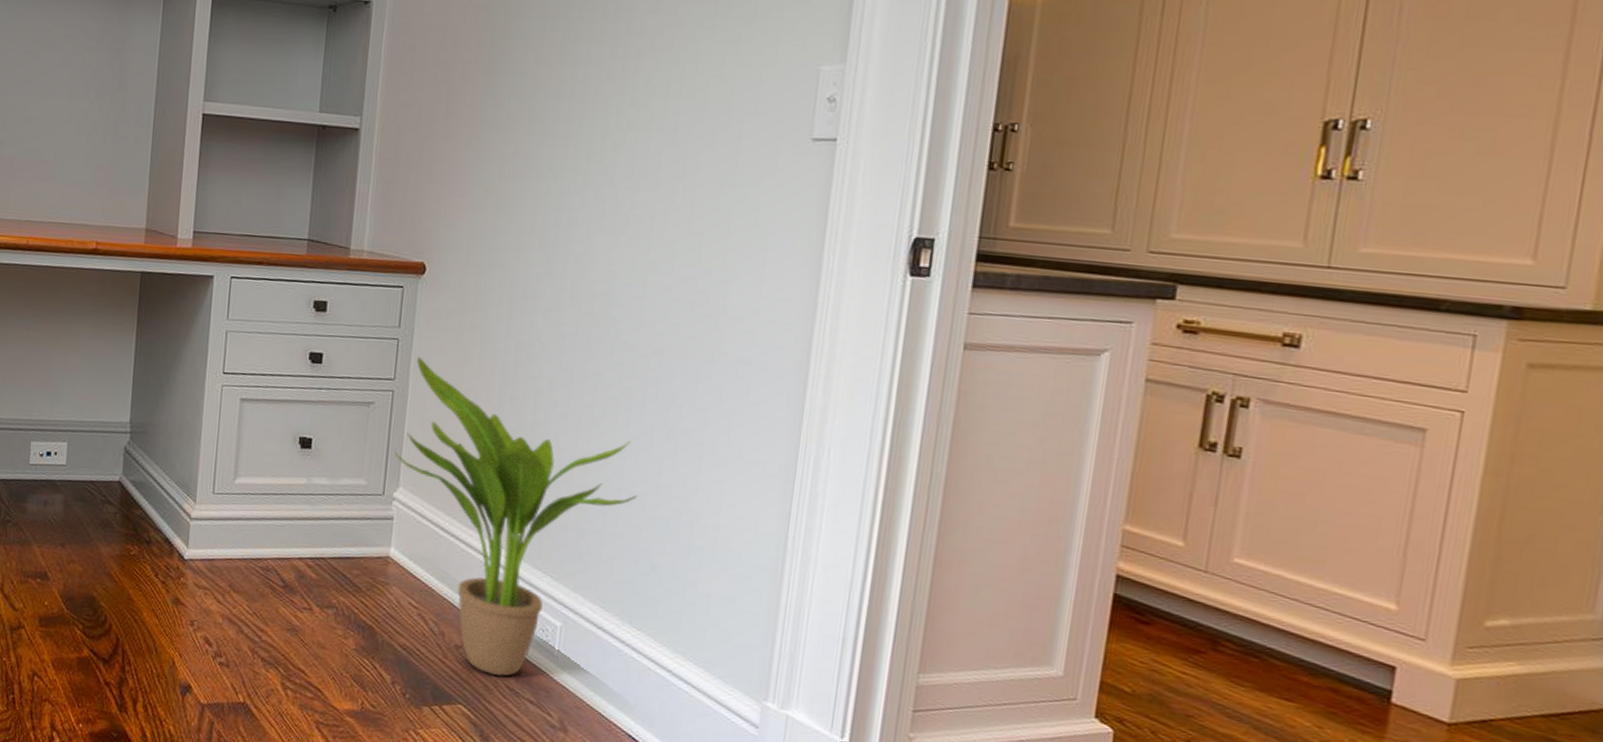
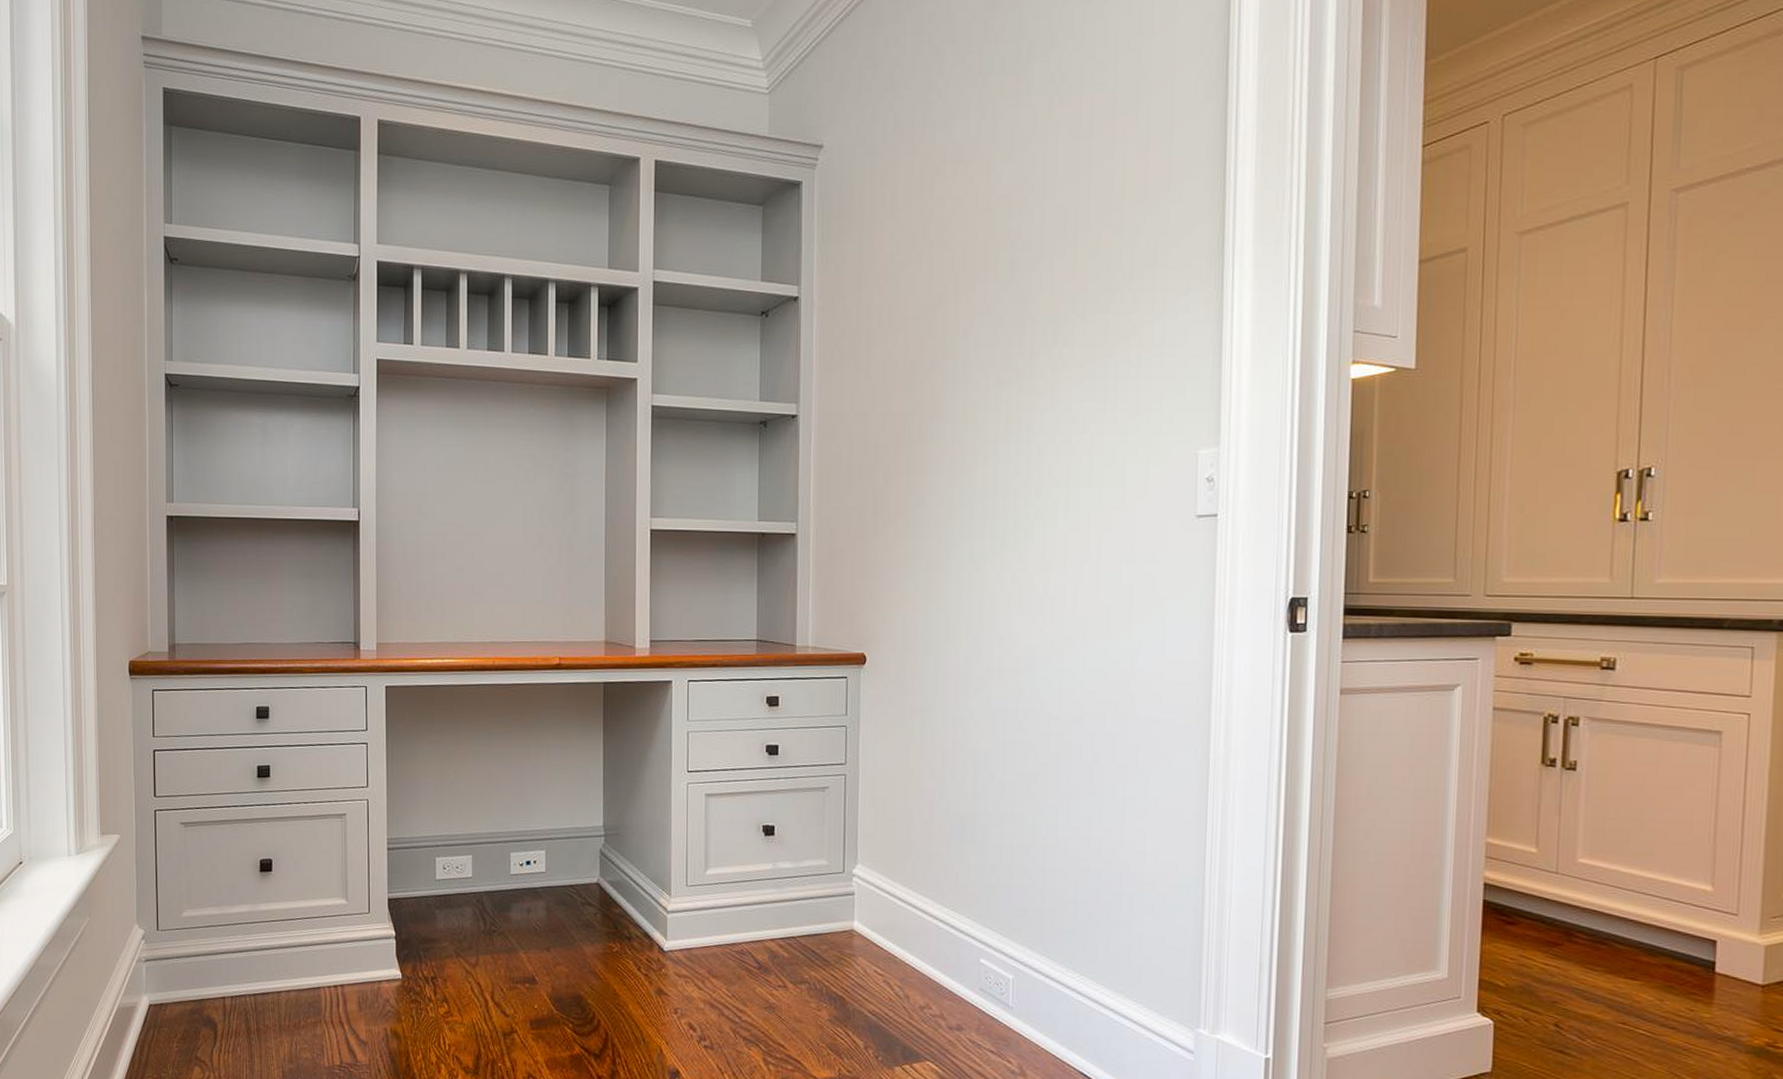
potted plant: present [394,356,639,676] -> none [851,741,1072,1031]

